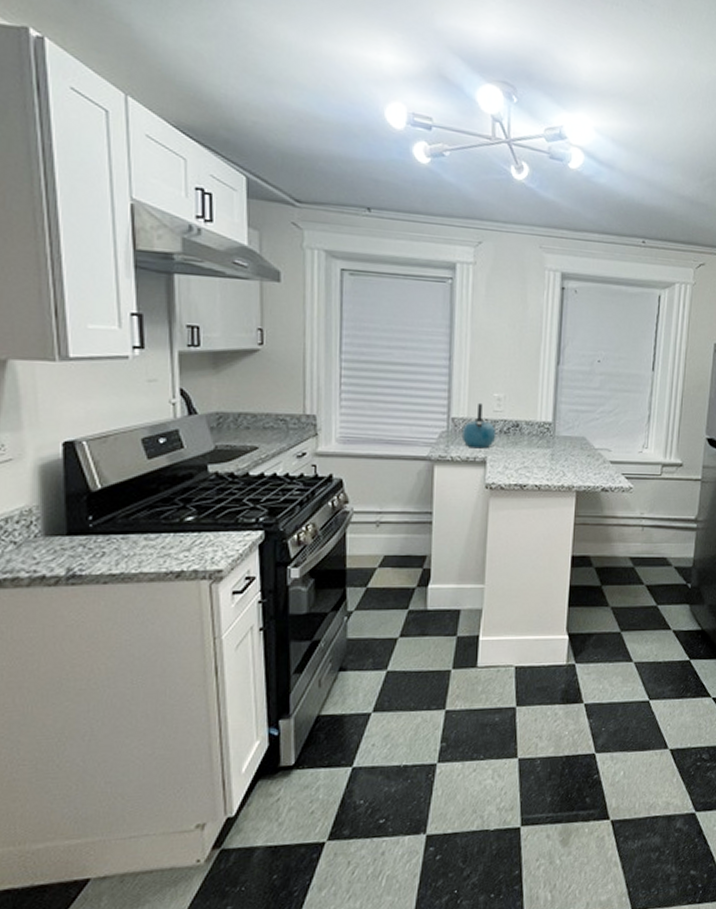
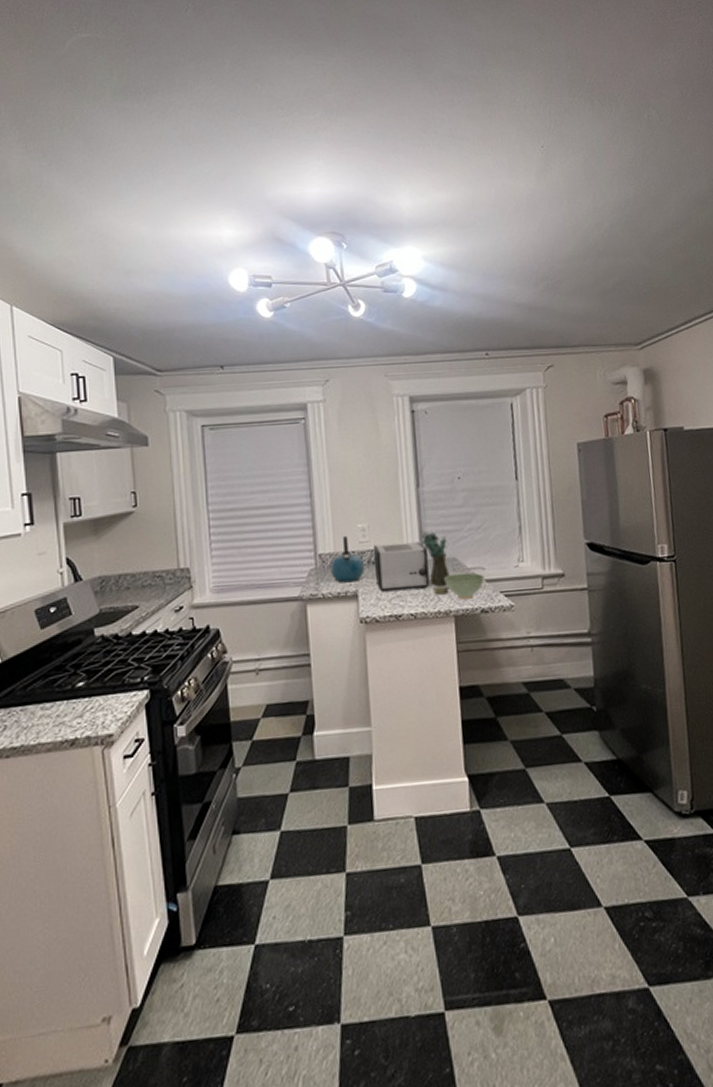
toaster: none [505,416,560,463] -> present [372,542,430,592]
vase: none [555,408,579,471] -> present [421,531,450,595]
bowl: none [571,452,609,477] -> present [444,572,485,599]

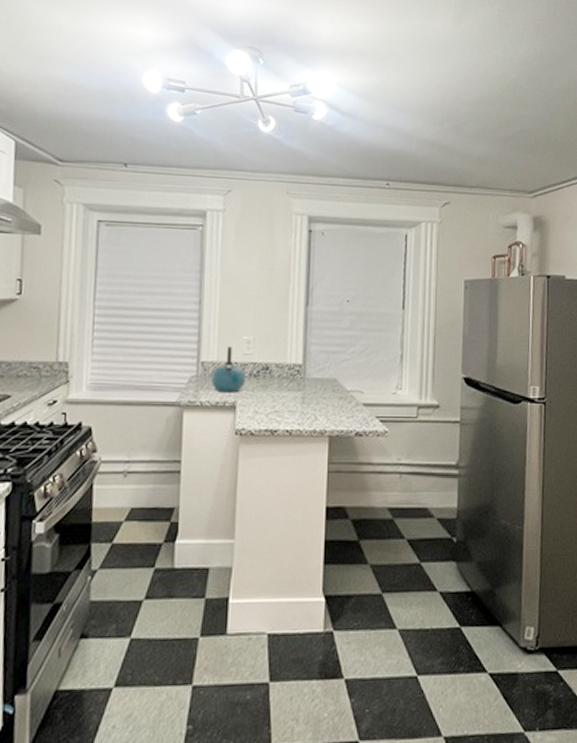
toaster: present [372,542,430,592] -> none [255,358,310,406]
vase: present [421,531,450,595] -> none [305,349,330,414]
bowl: present [444,572,485,599] -> none [323,395,362,421]

